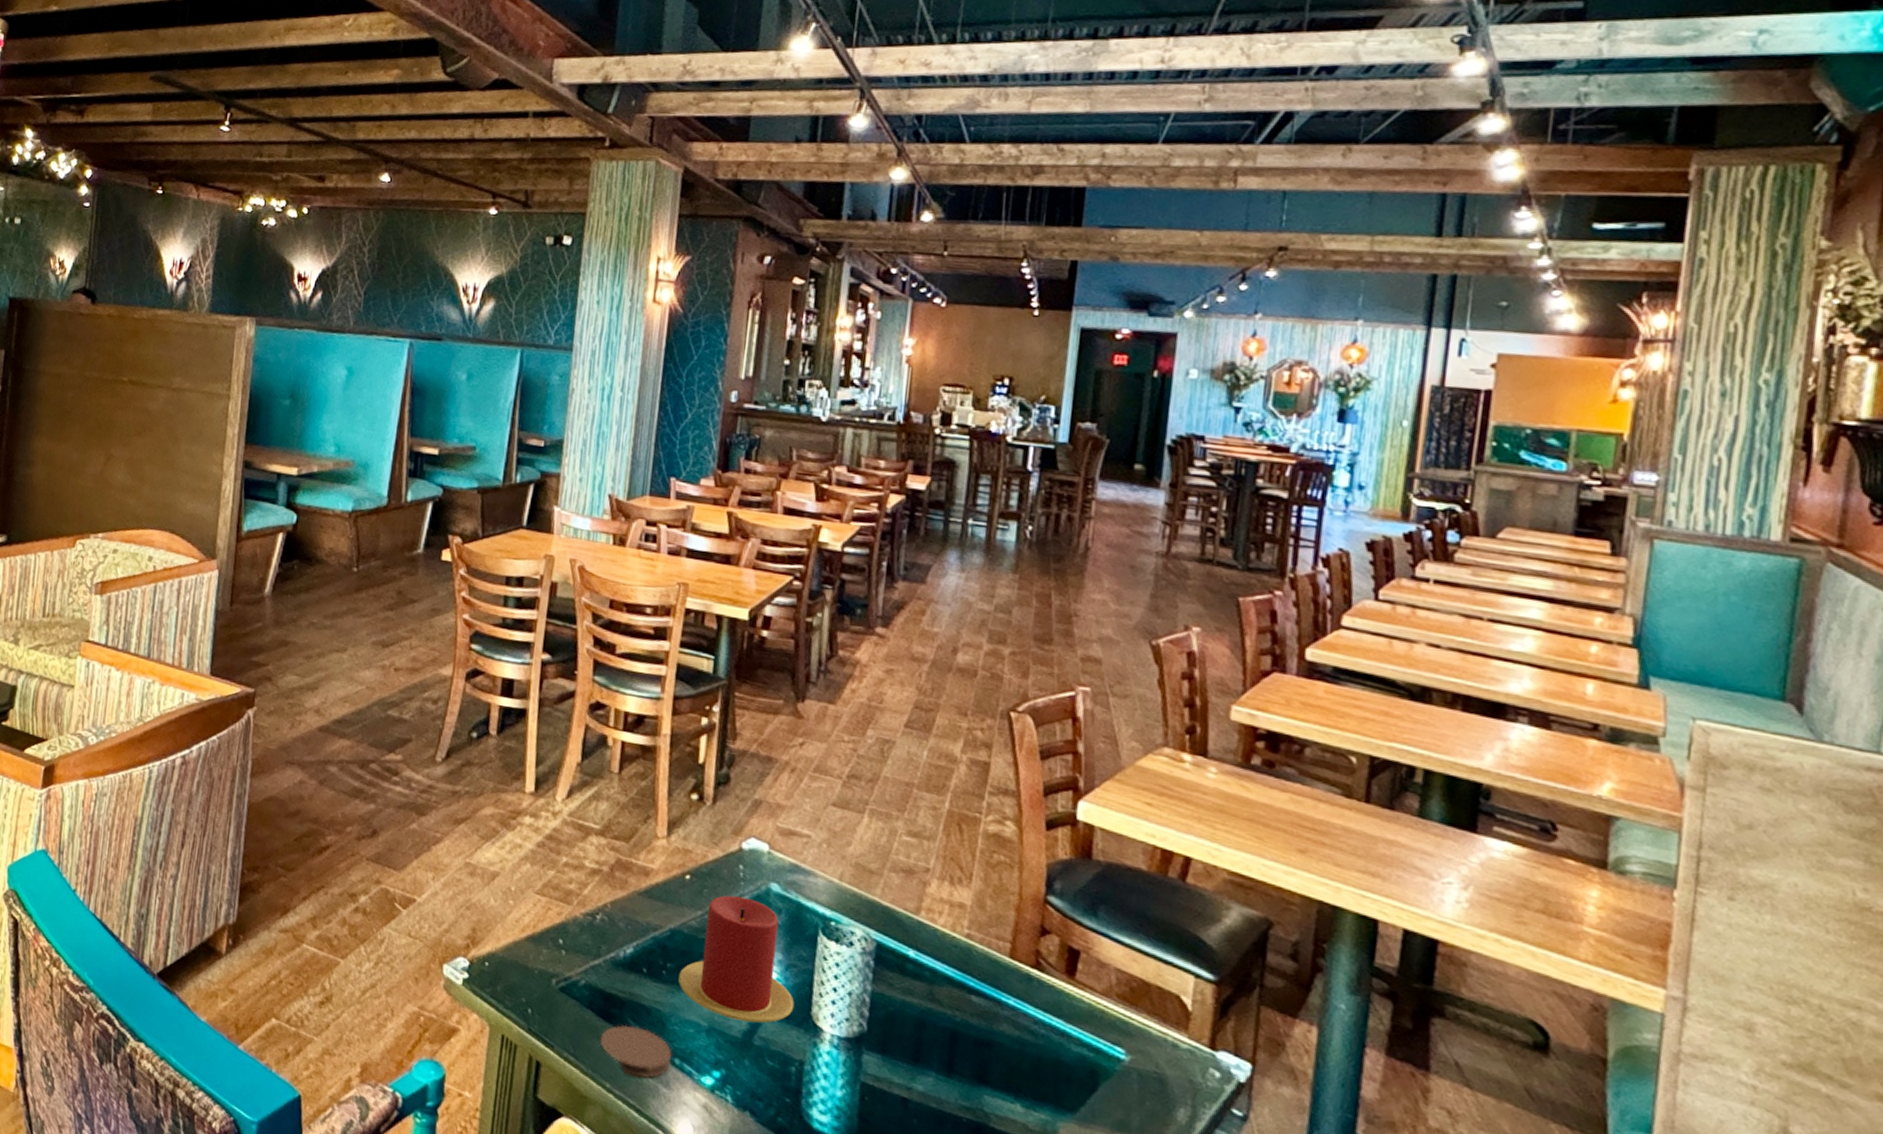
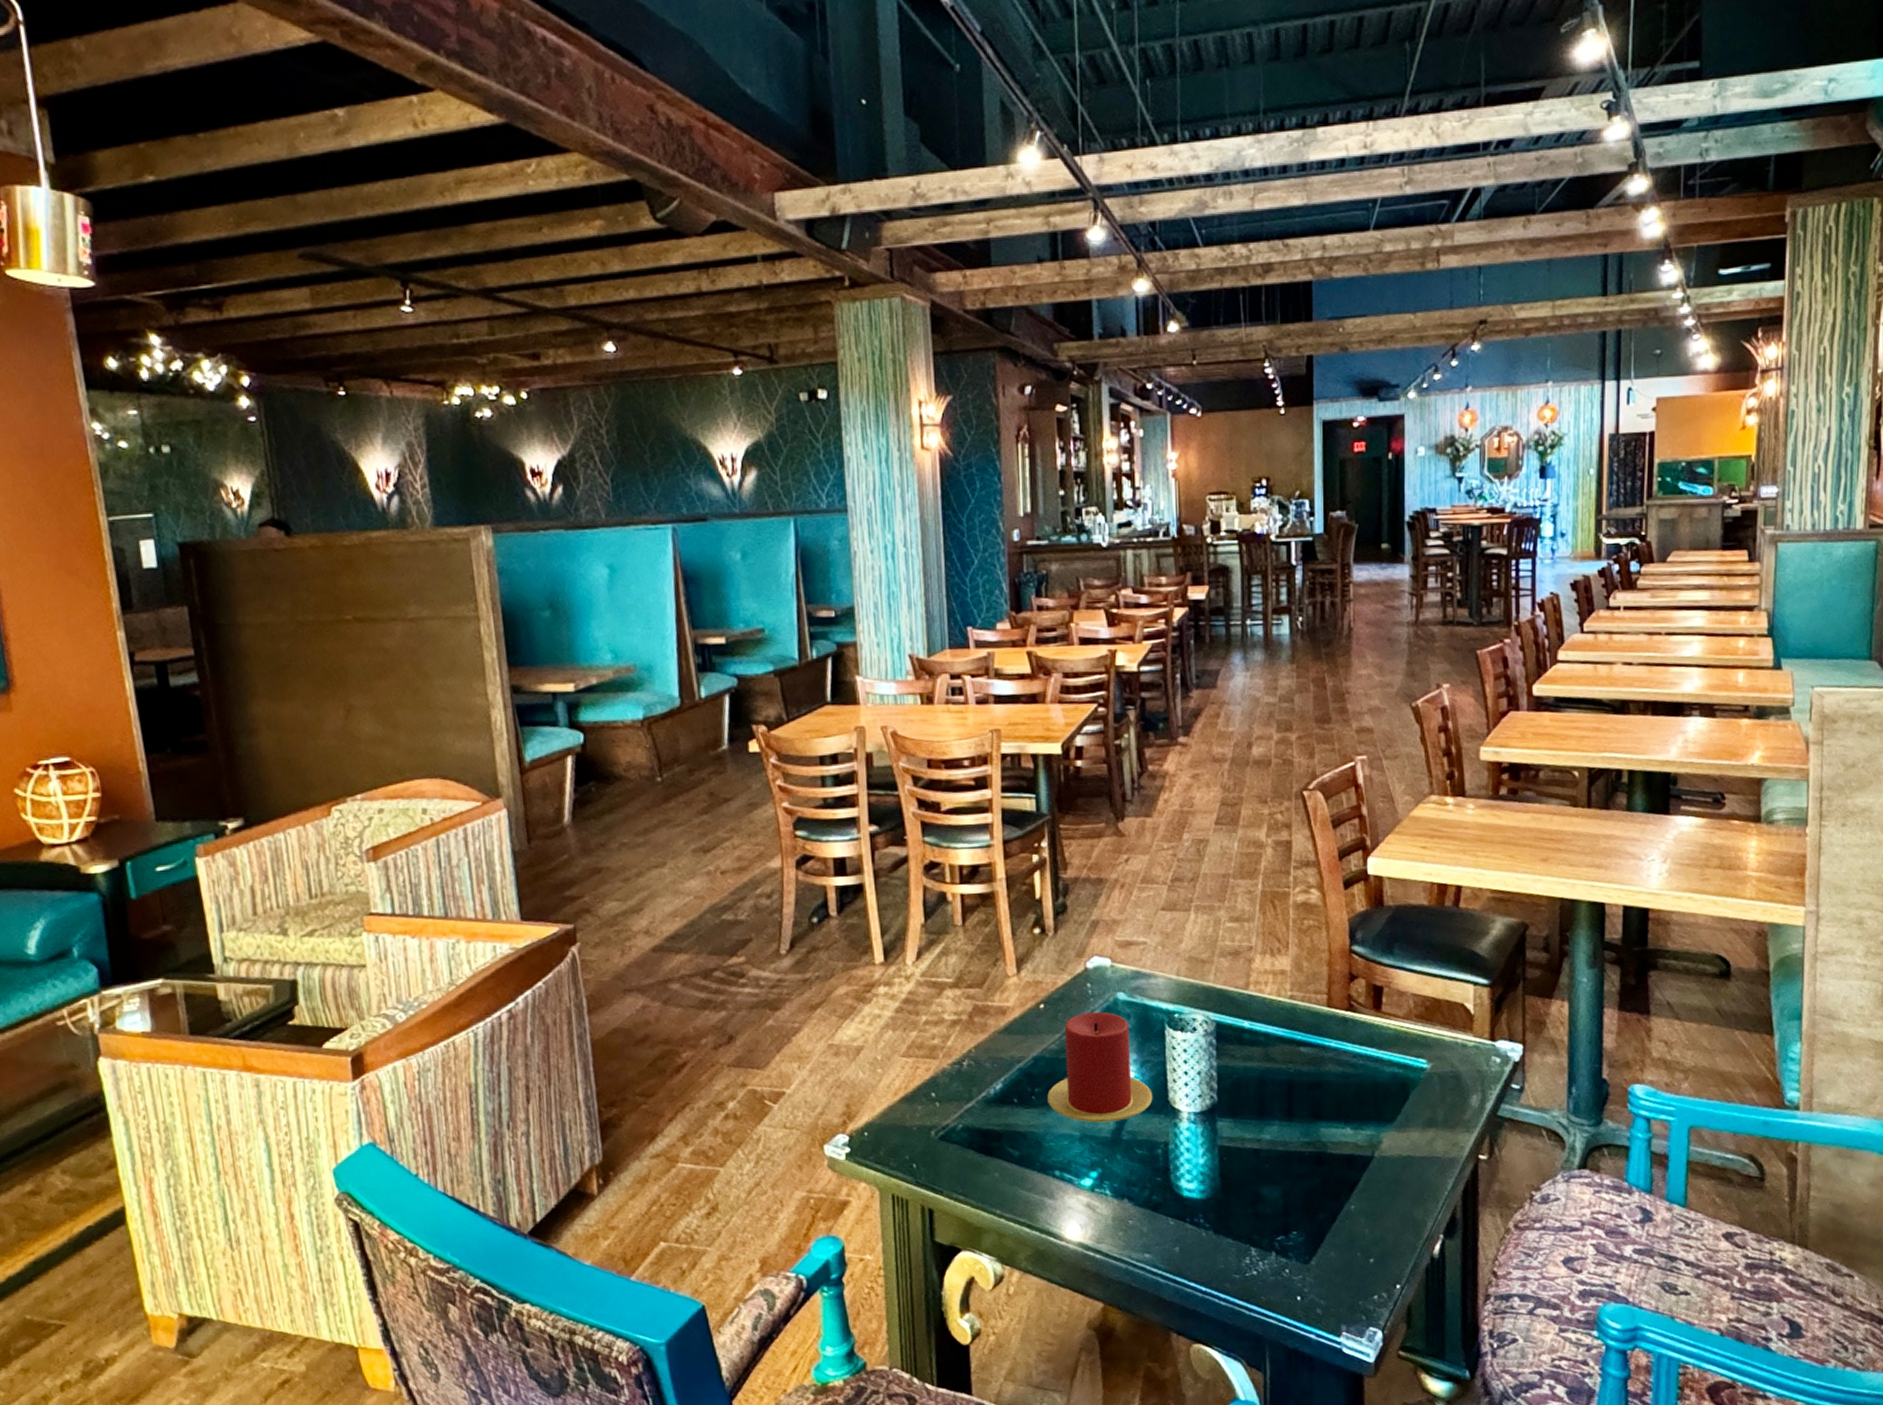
coaster: present [600,1025,672,1078] -> none [984,1152,1053,1198]

